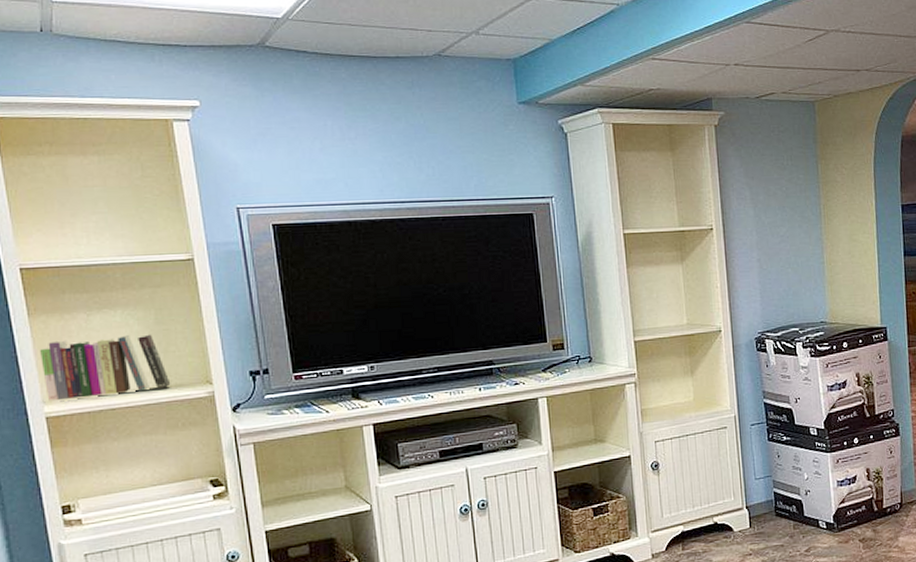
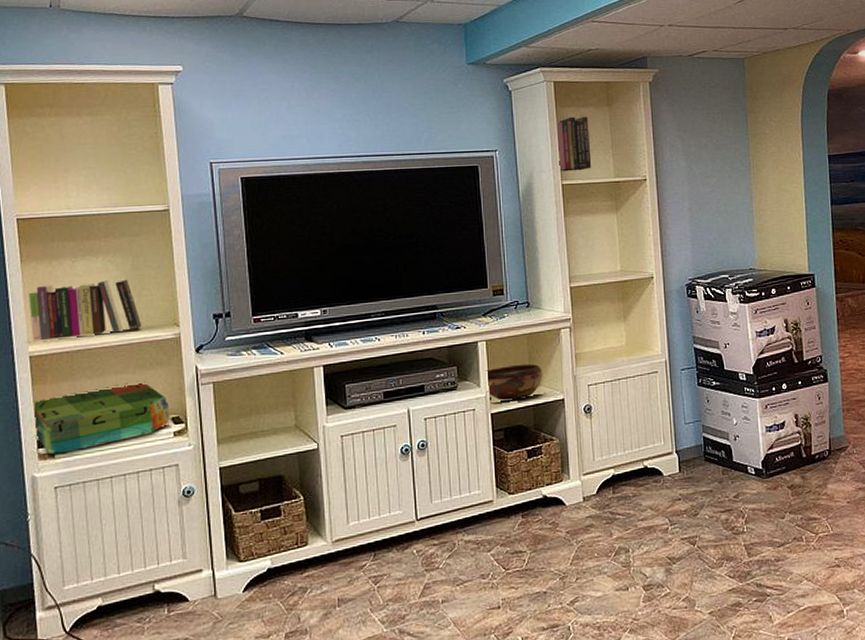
board game: none [54,442,208,521] -> present [34,381,170,455]
decorative bowl: none [547,420,608,458] -> present [485,364,543,401]
books: none [615,161,655,220] -> present [555,116,592,172]

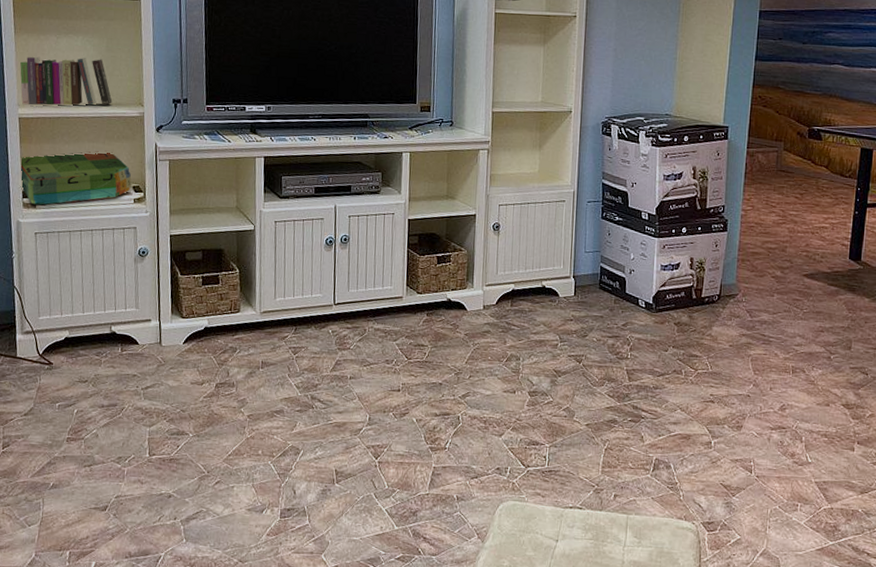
decorative bowl: present [485,364,543,401] -> none [407,177,459,210]

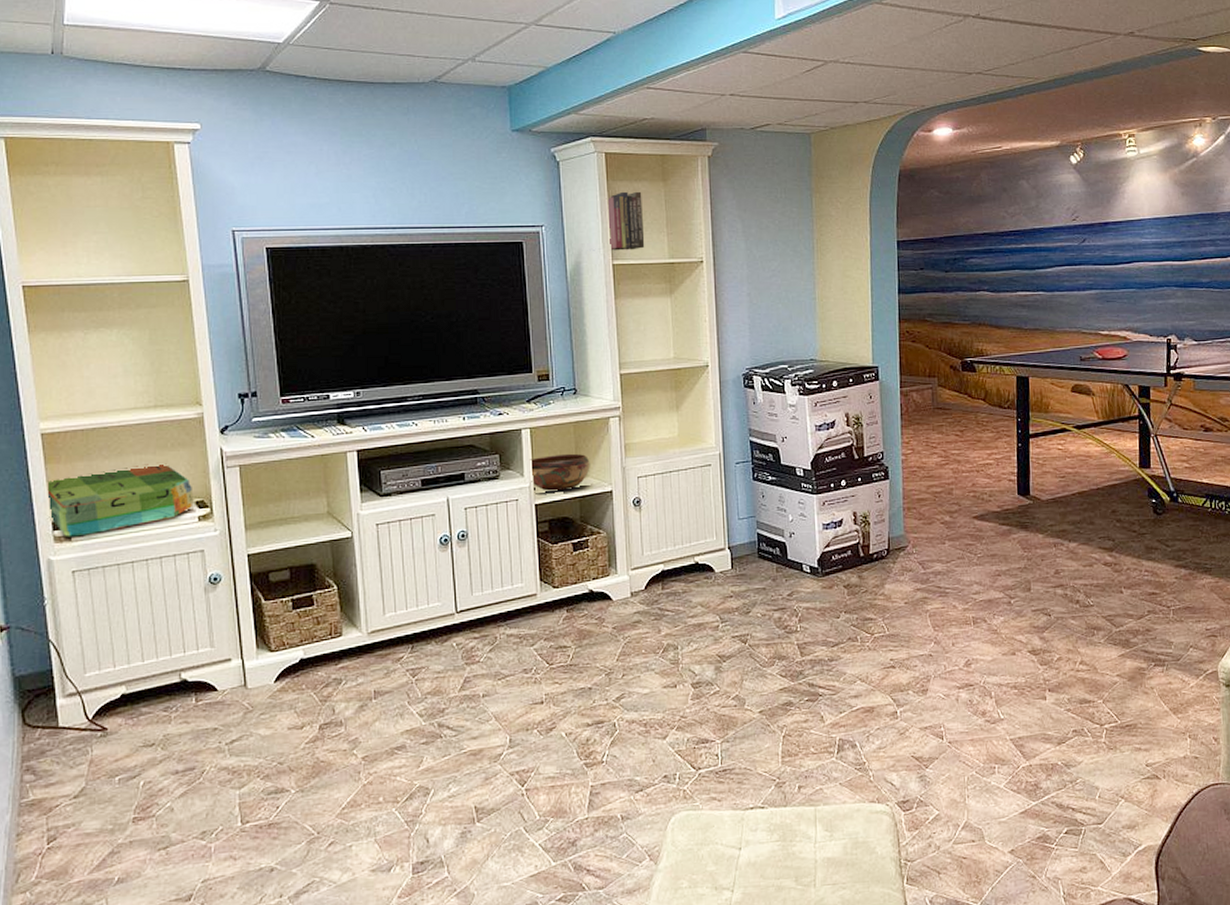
books: present [20,56,113,106] -> none [38,354,162,418]
decorative bowl: none [407,177,459,210] -> present [529,453,590,491]

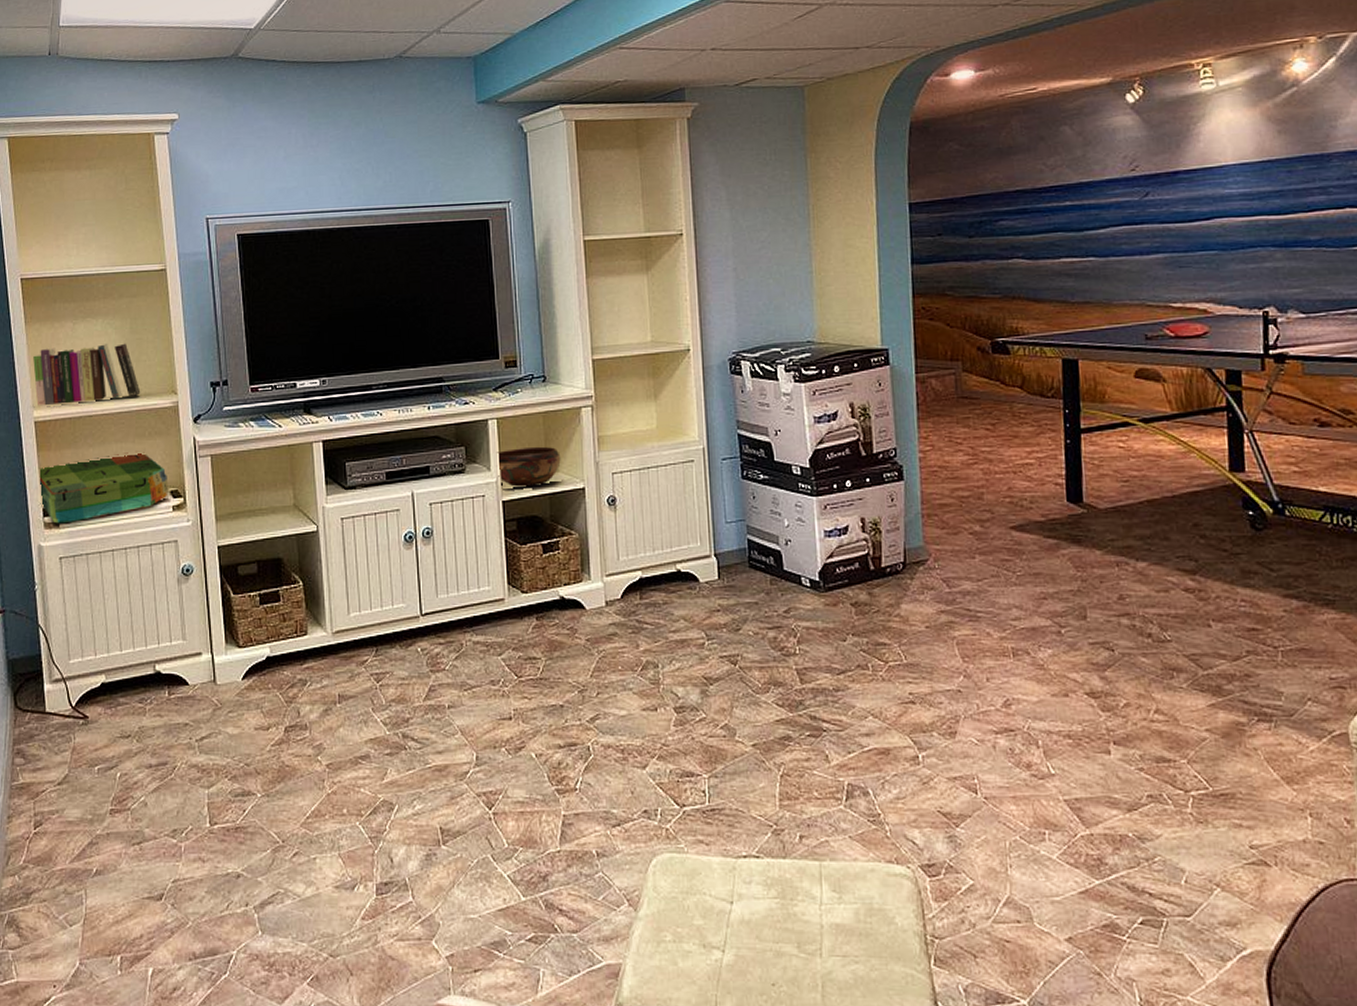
books: none [38,354,162,418] -> present [33,343,141,406]
books: present [606,191,645,251] -> none [576,160,619,226]

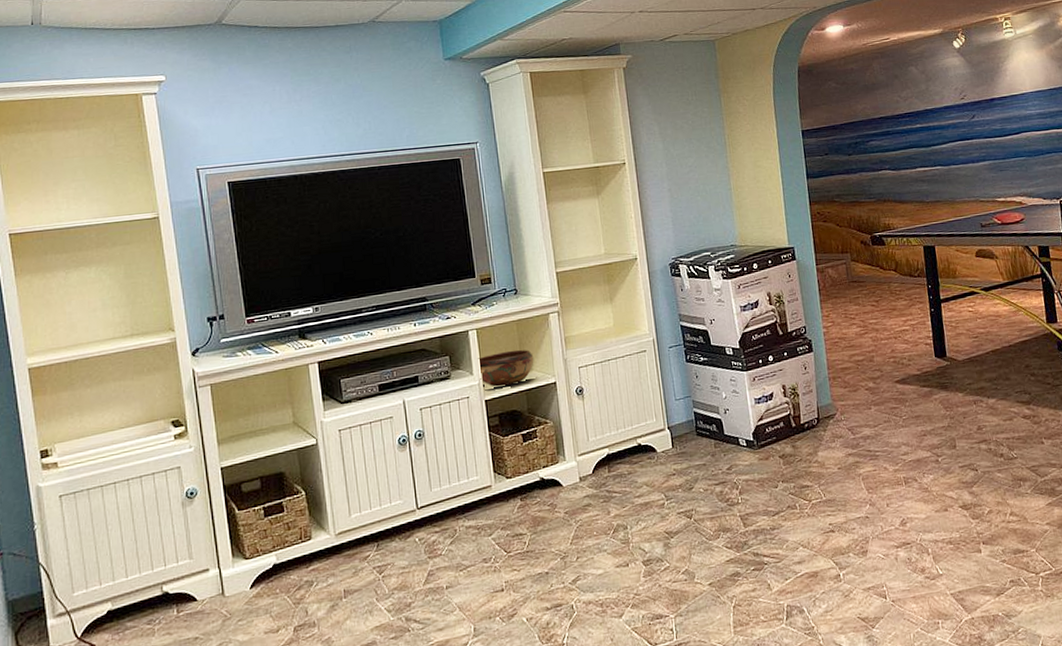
books: present [33,343,141,406] -> none [25,288,138,354]
board game: present [39,451,169,524] -> none [35,387,169,464]

